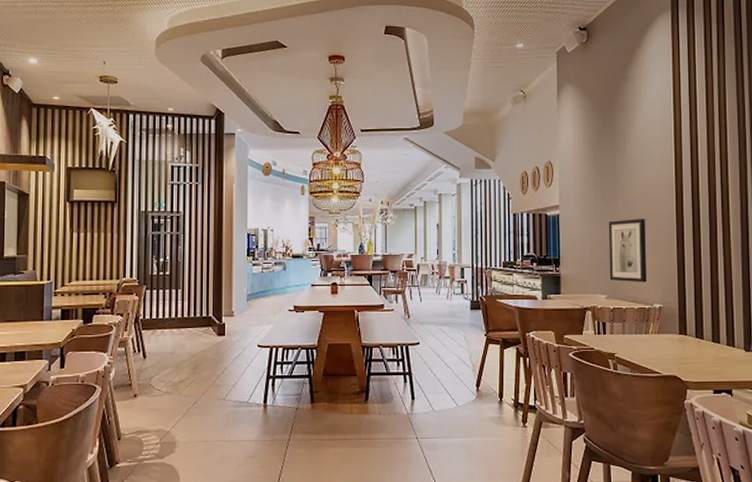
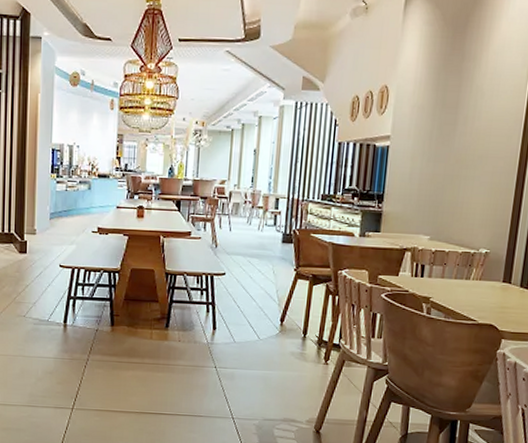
wall art: present [608,219,647,283] -> none [435,155,484,226]

